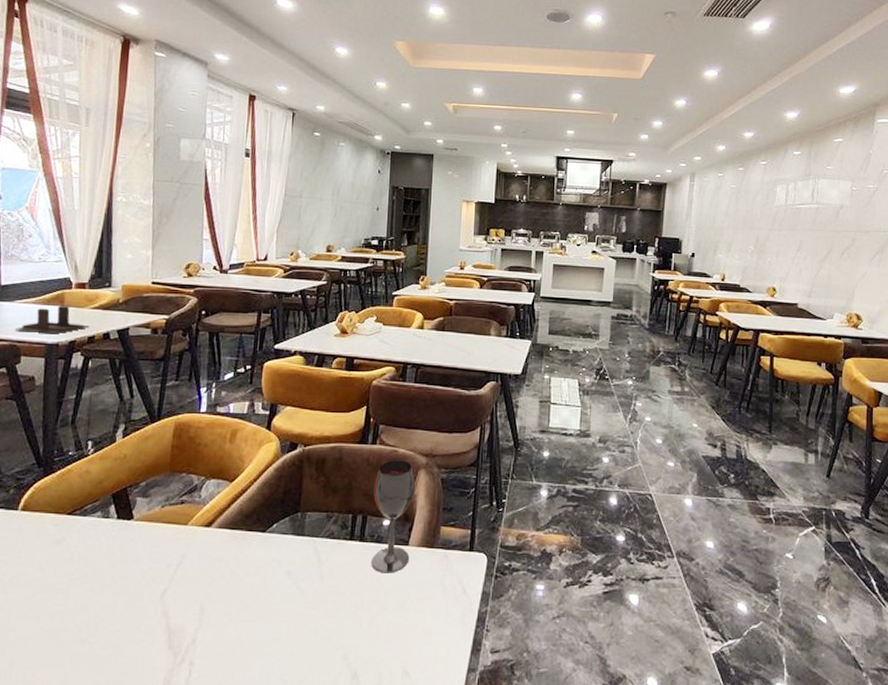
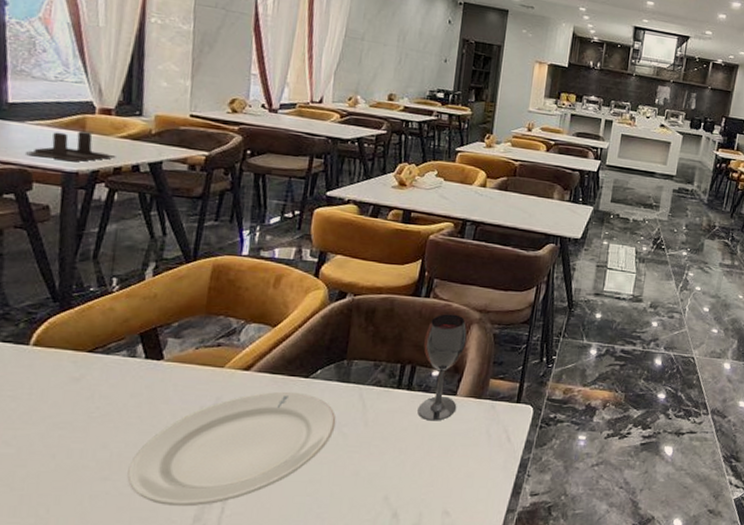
plate: none [103,548,293,669] -> present [127,392,336,507]

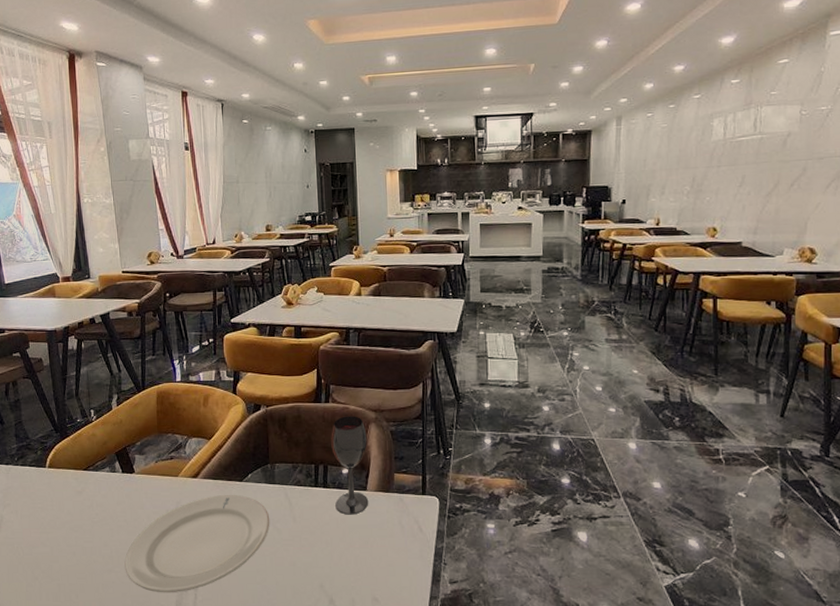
napkin holder: present [24,131,116,162] -> none [21,297,78,322]

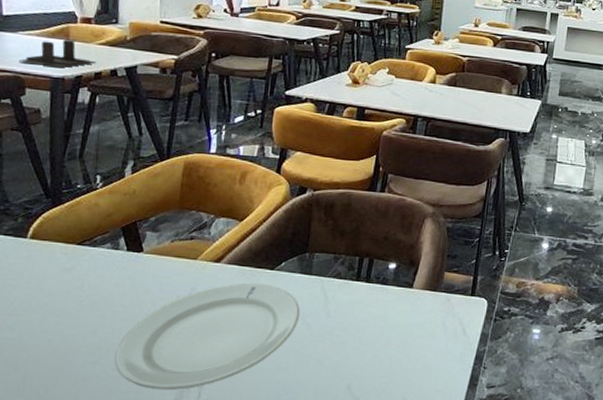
napkin holder: none [21,297,78,322] -> present [18,40,97,68]
wine glass: present [331,416,369,515] -> none [376,208,421,313]

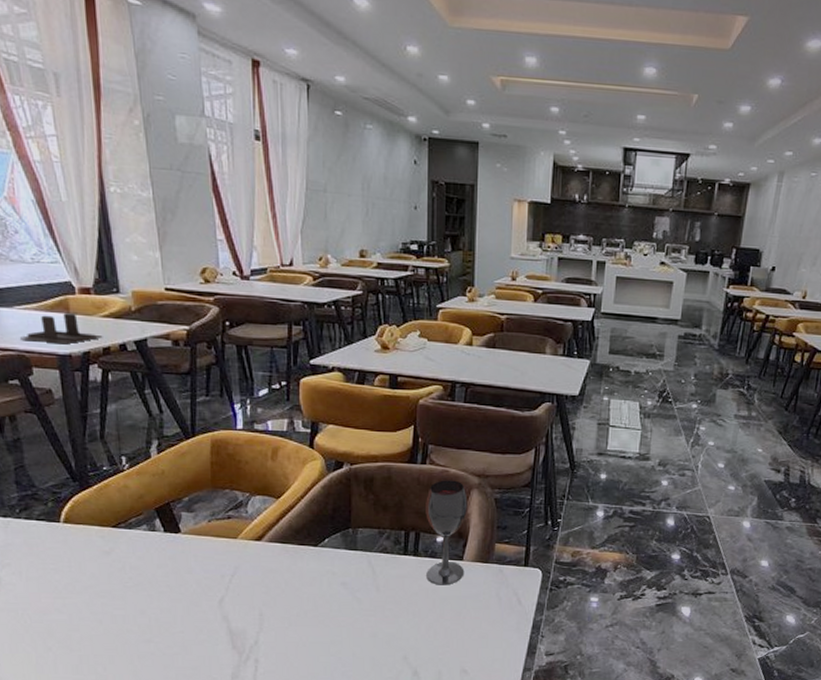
plate: present [114,283,300,391] -> none [167,561,349,666]
wine glass: none [376,208,421,313] -> present [426,480,468,585]

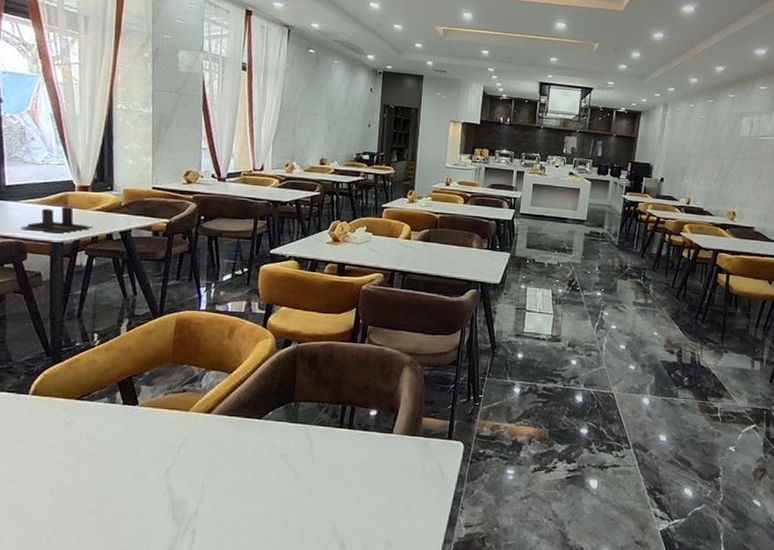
wine glass: present [426,480,468,585] -> none [358,358,400,457]

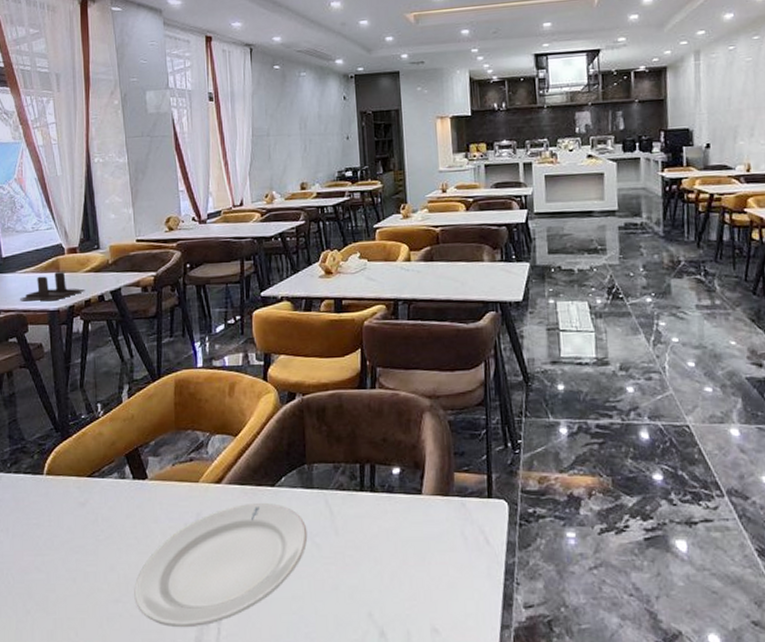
plate: none [112,432,287,537] -> present [134,503,308,628]

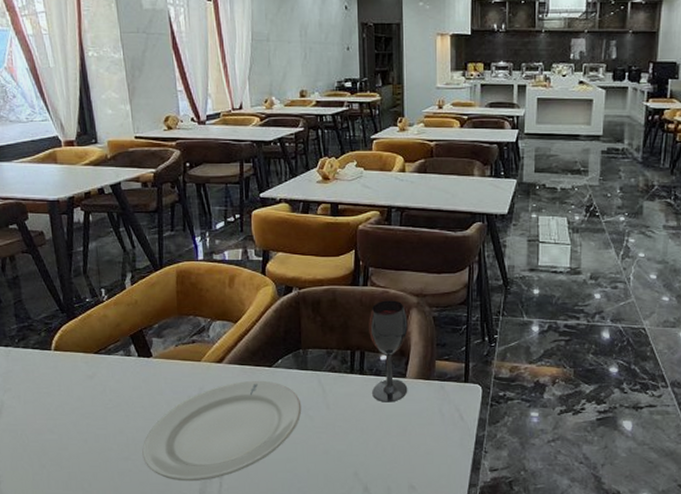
napkin holder: present [19,272,85,301] -> none [17,164,85,191]
wine glass: none [378,403,425,525] -> present [369,300,408,402]

